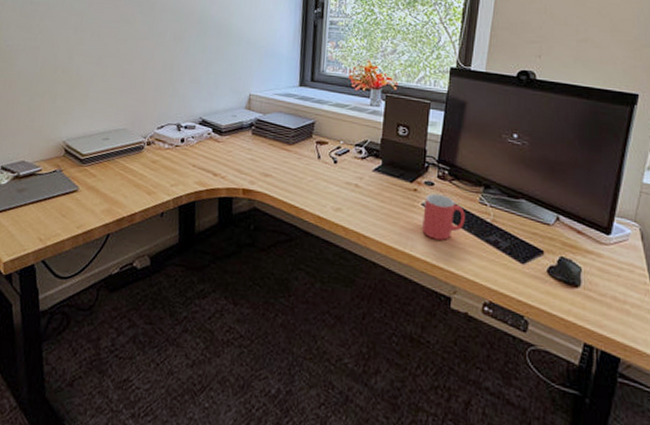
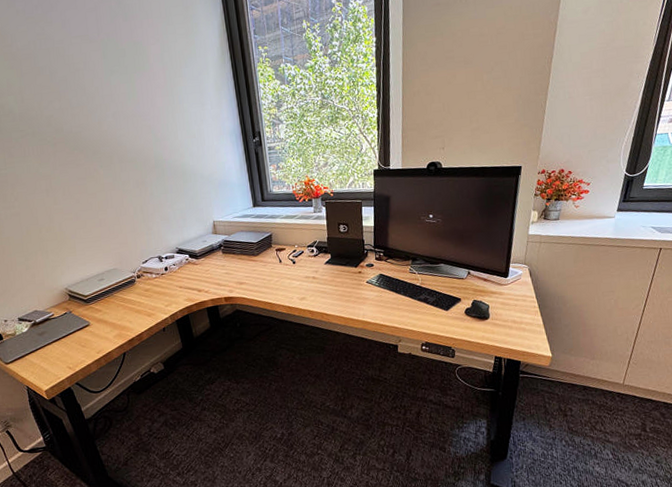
mug: present [422,193,465,240] -> none [368,271,401,306]

